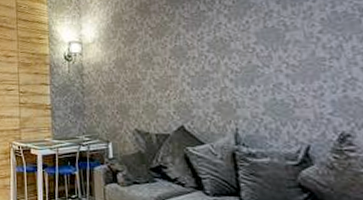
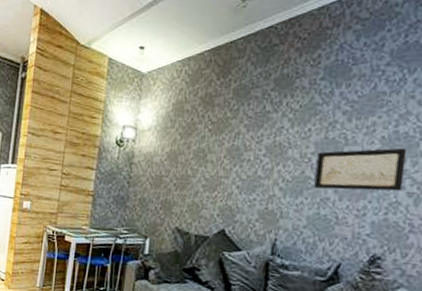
wall art: none [260,26,356,75] -> present [314,148,407,191]

